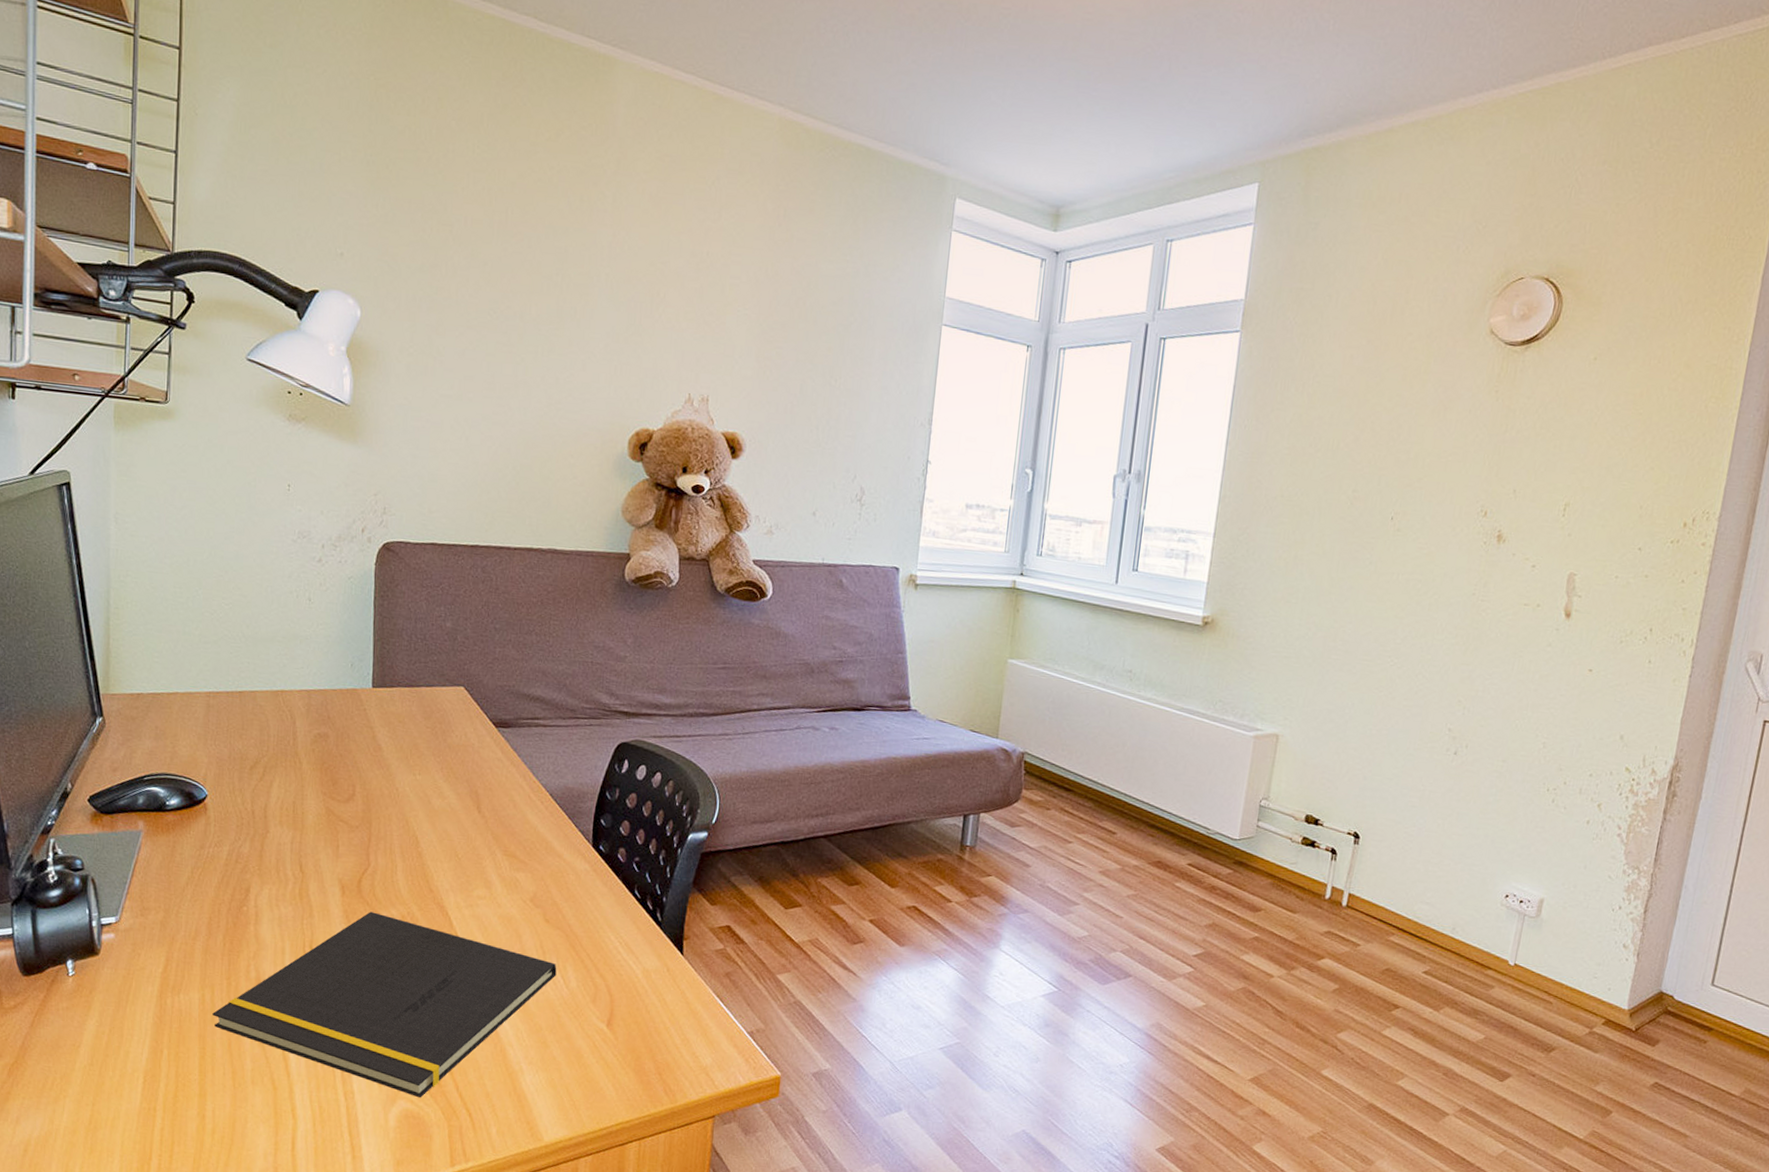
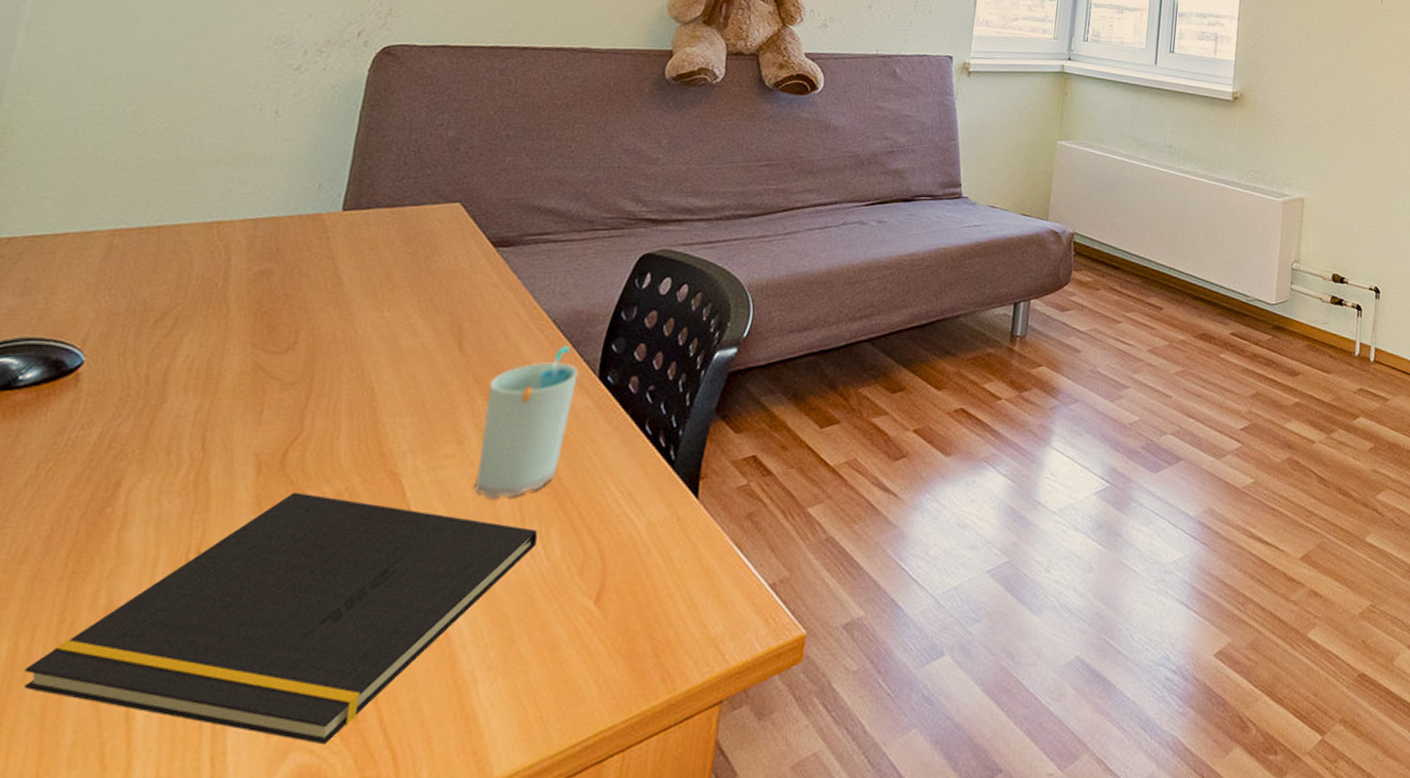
cup: none [503,816,576,936] -> present [474,345,579,500]

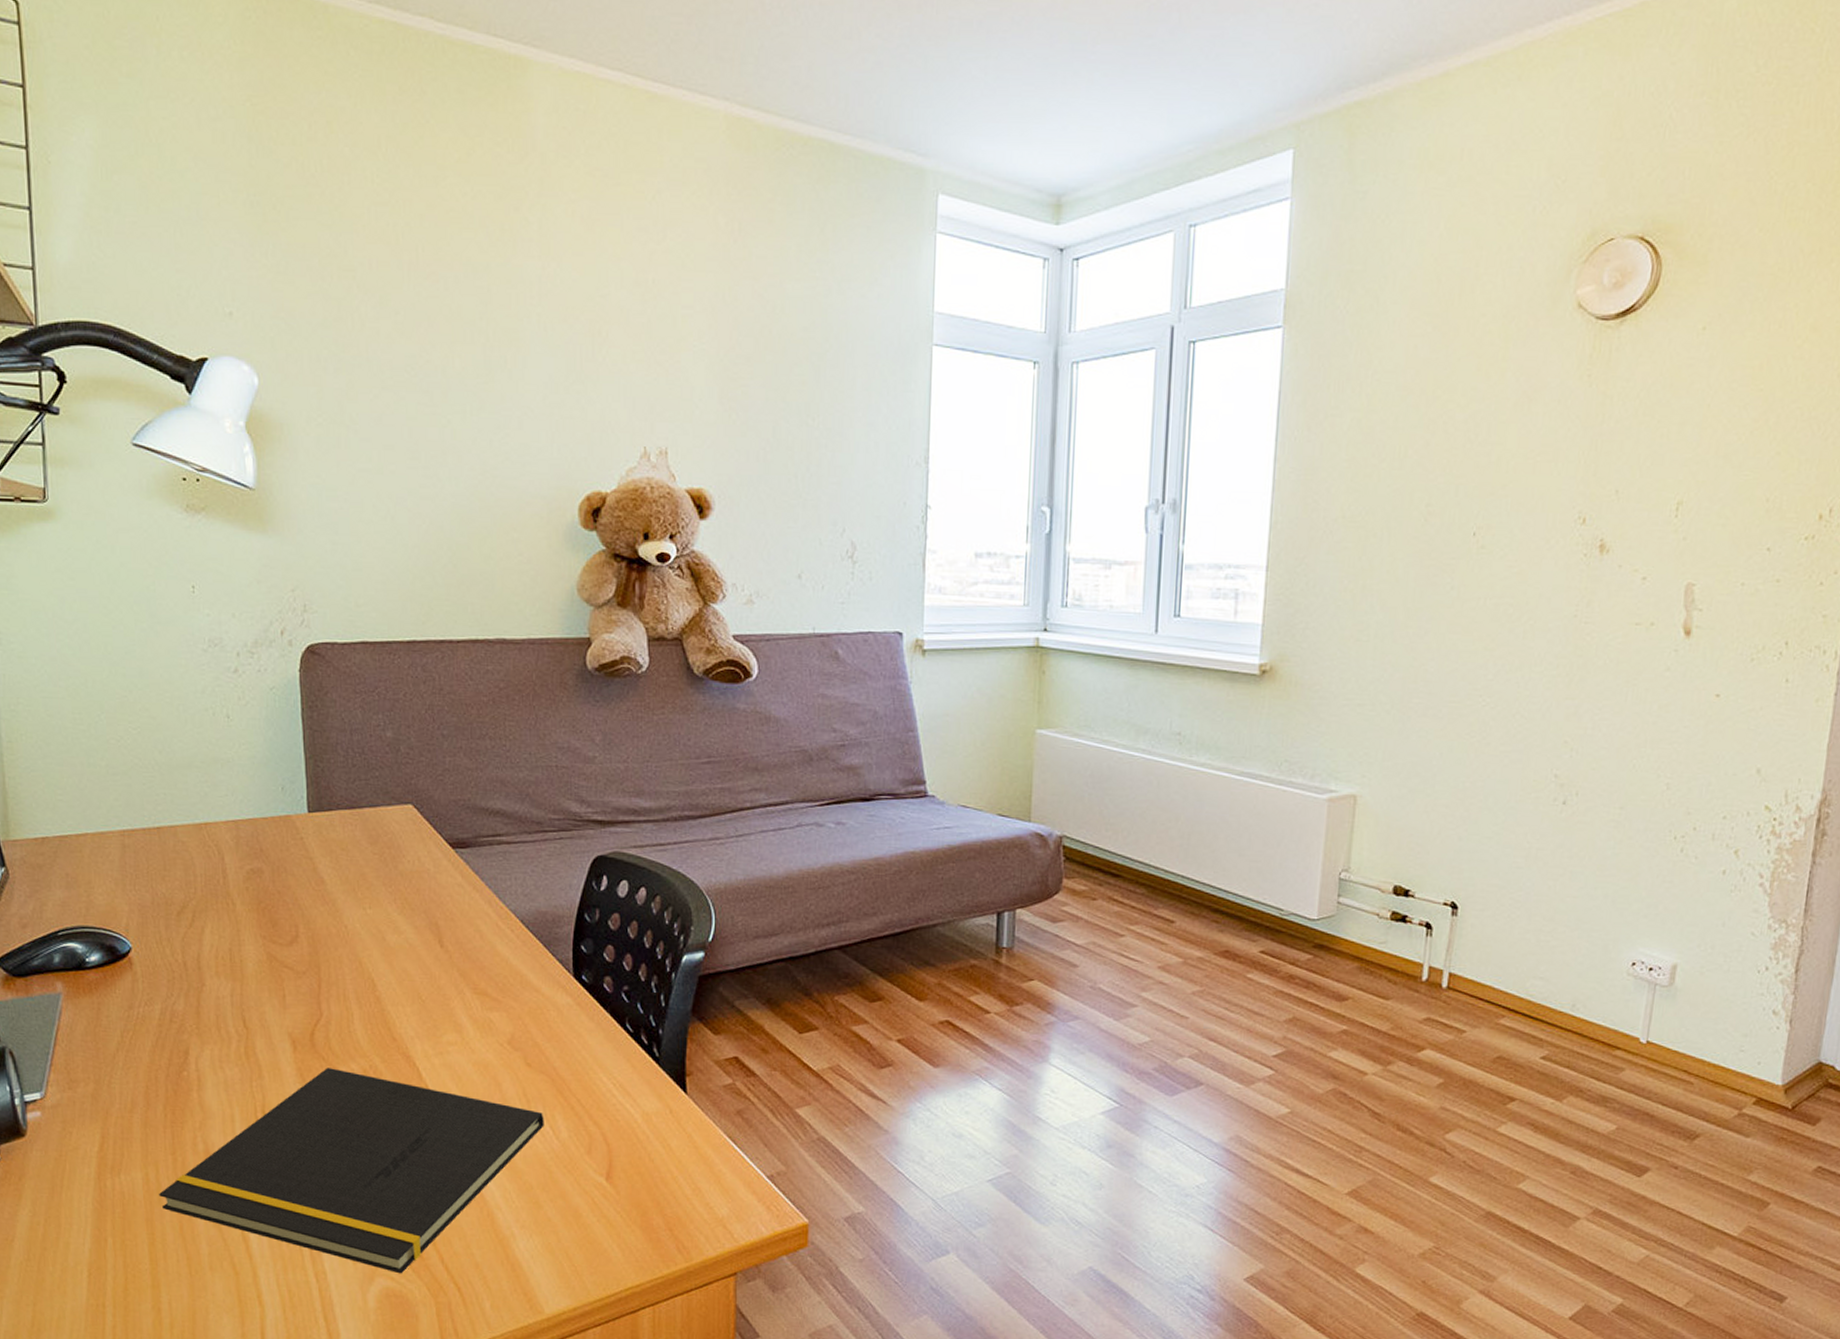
cup: present [474,345,579,500] -> none [474,945,554,1084]

